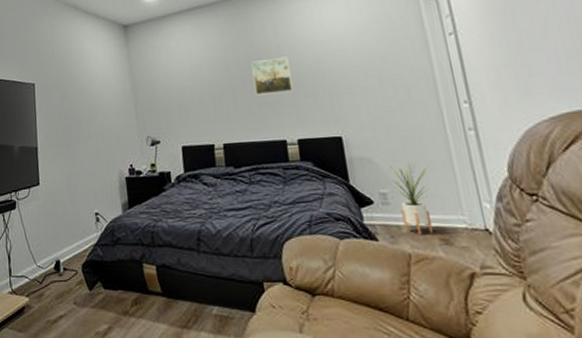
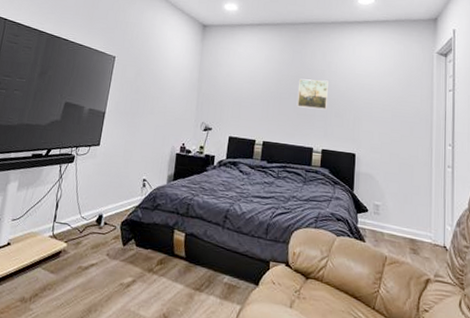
house plant: present [390,161,434,235] -> none [384,184,414,243]

